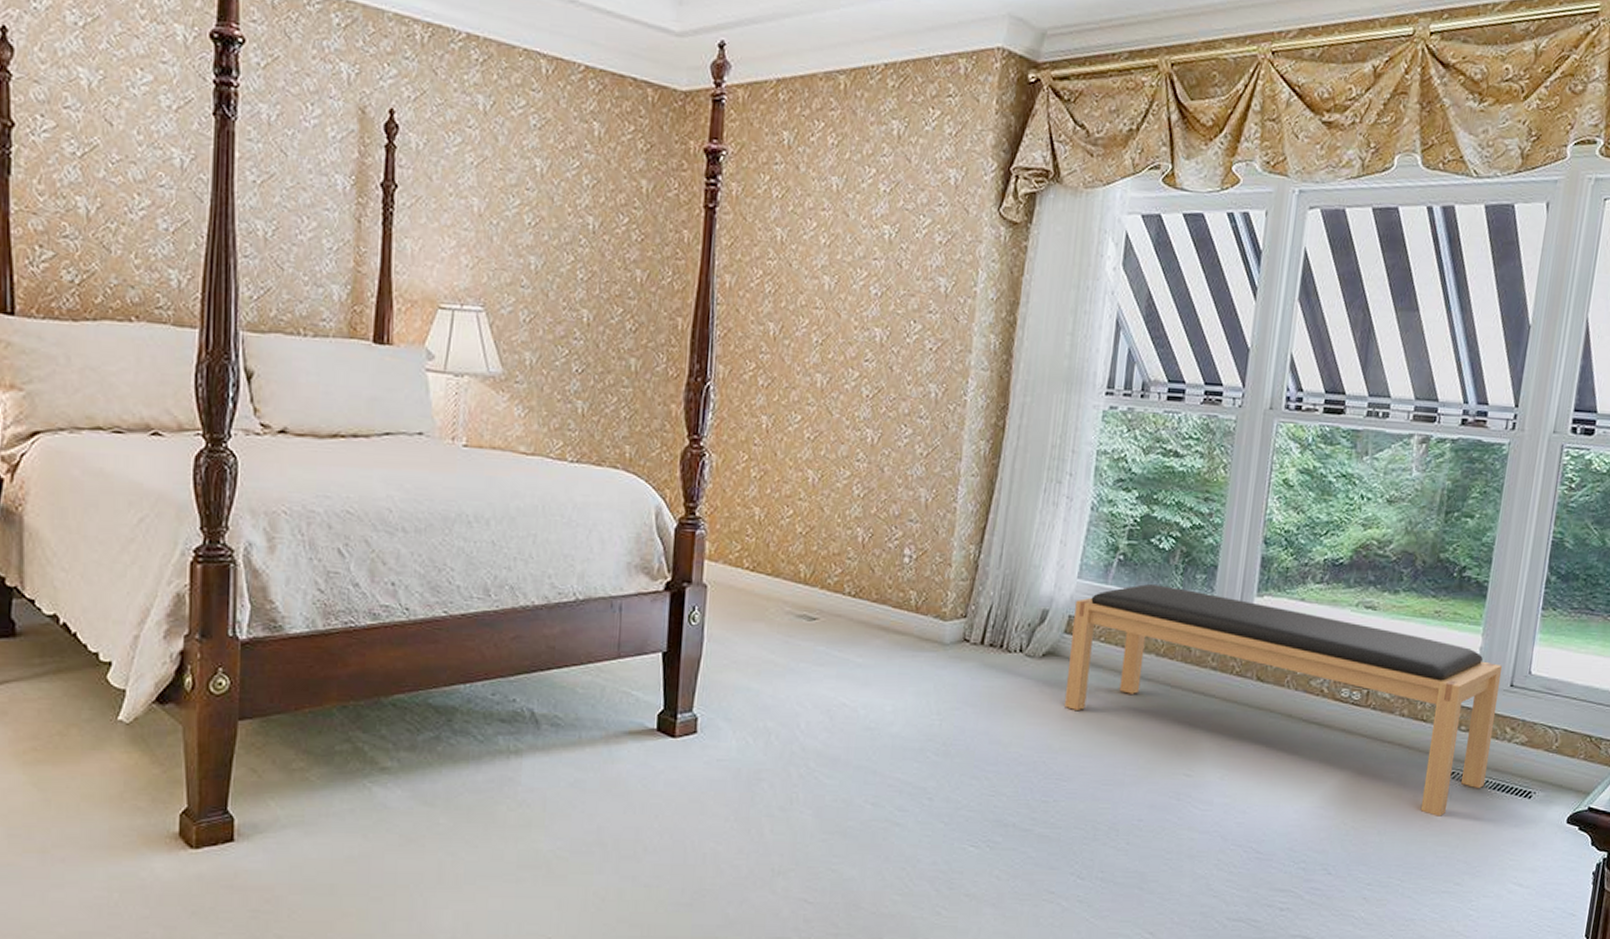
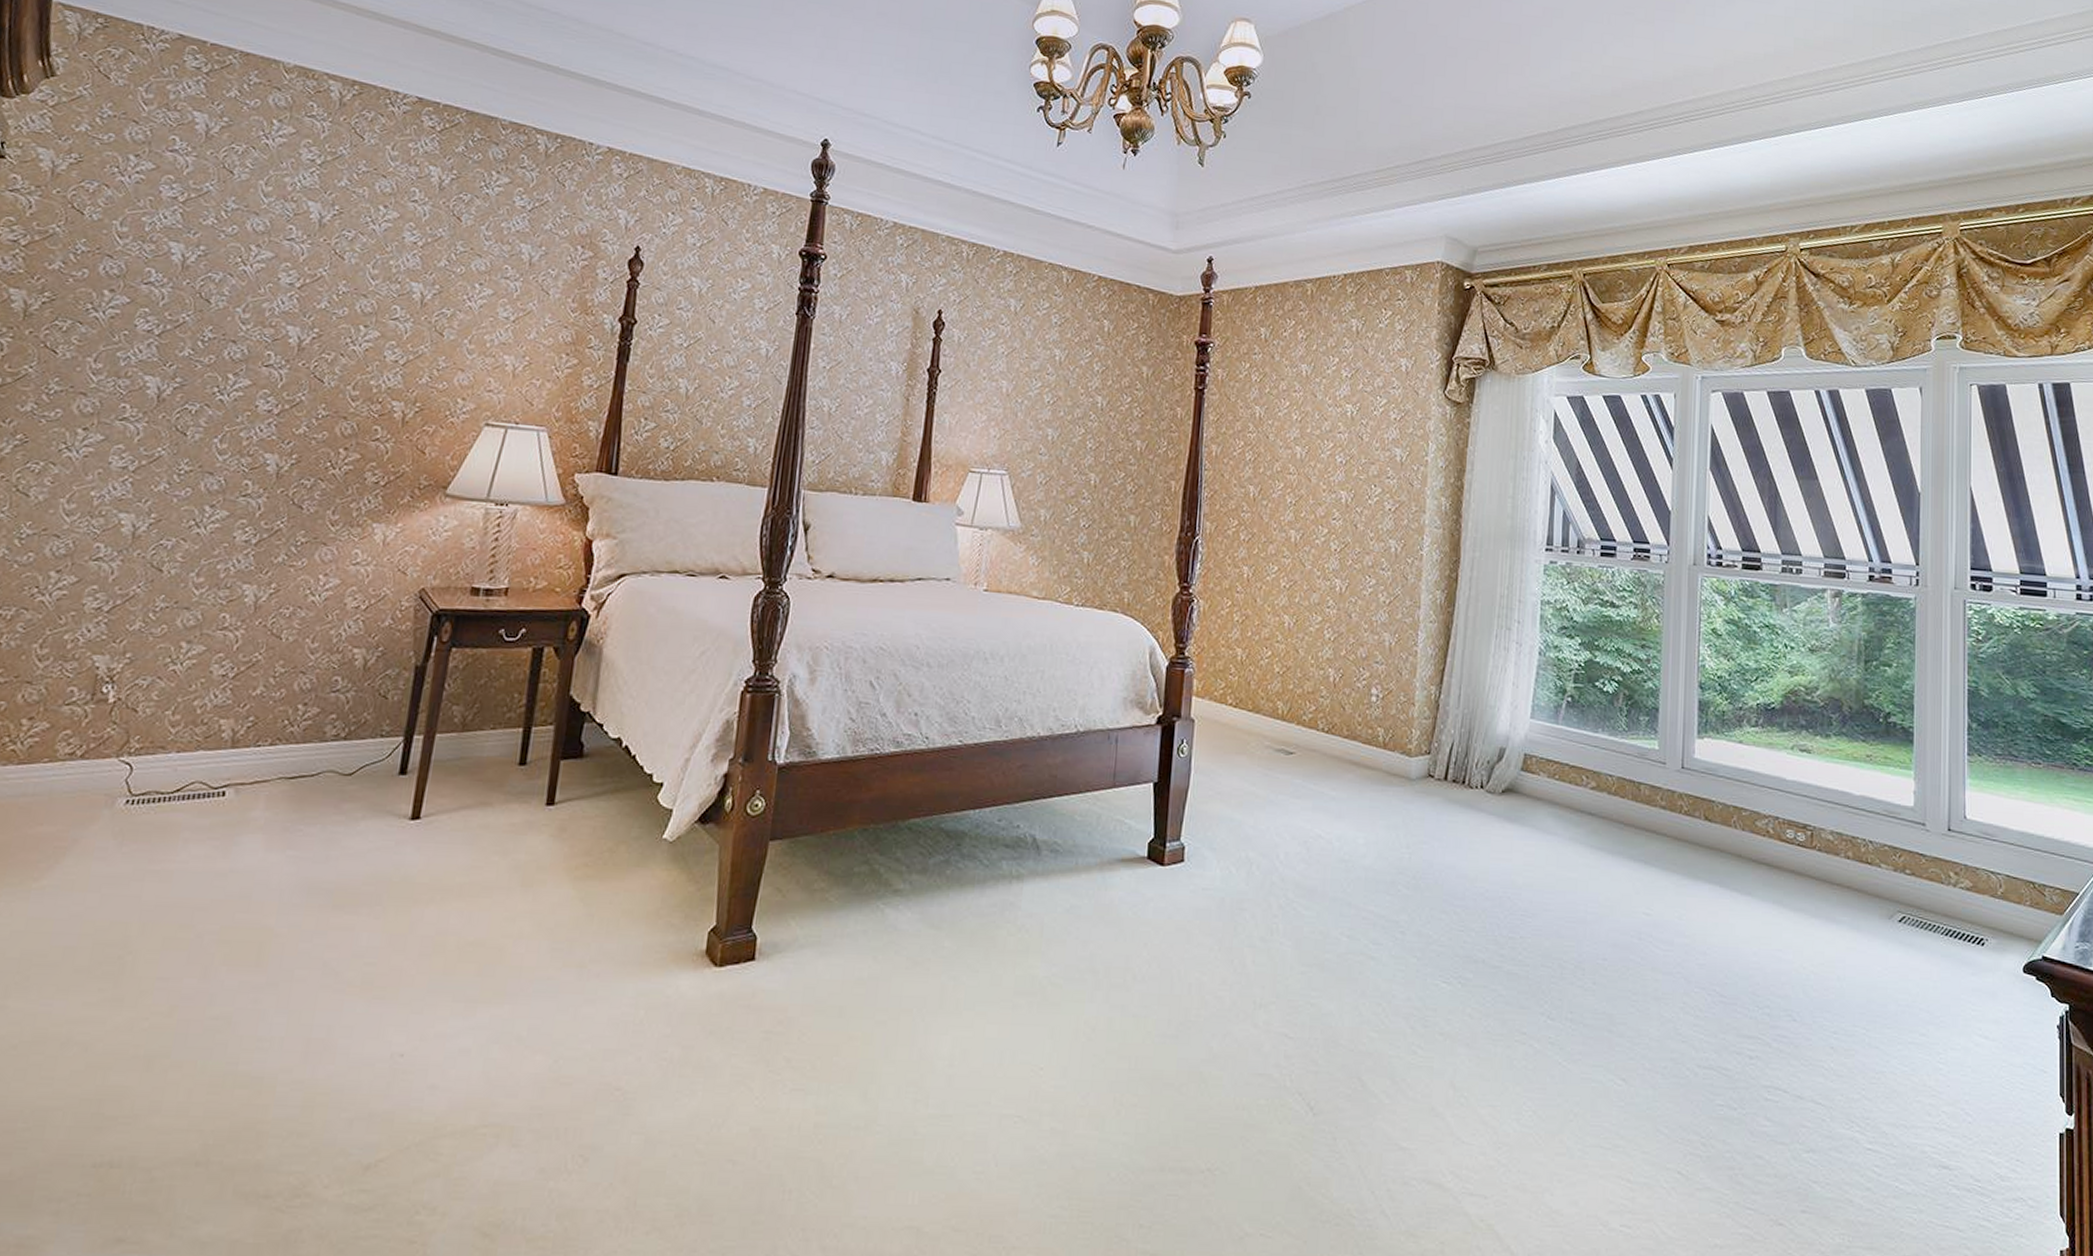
bench: present [1065,583,1503,816] -> none [1525,724,1938,962]

